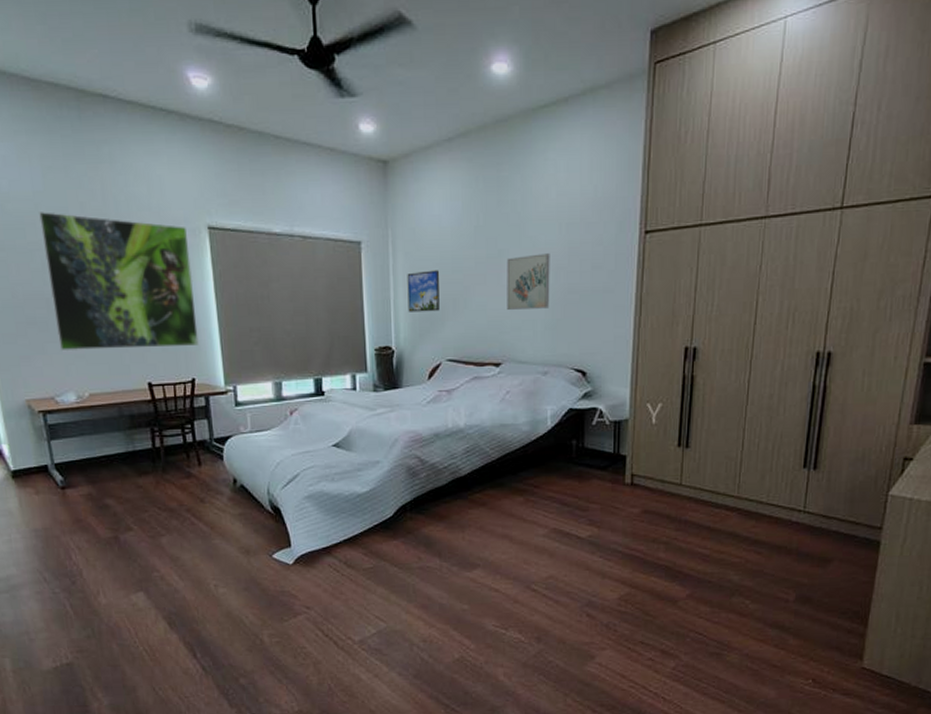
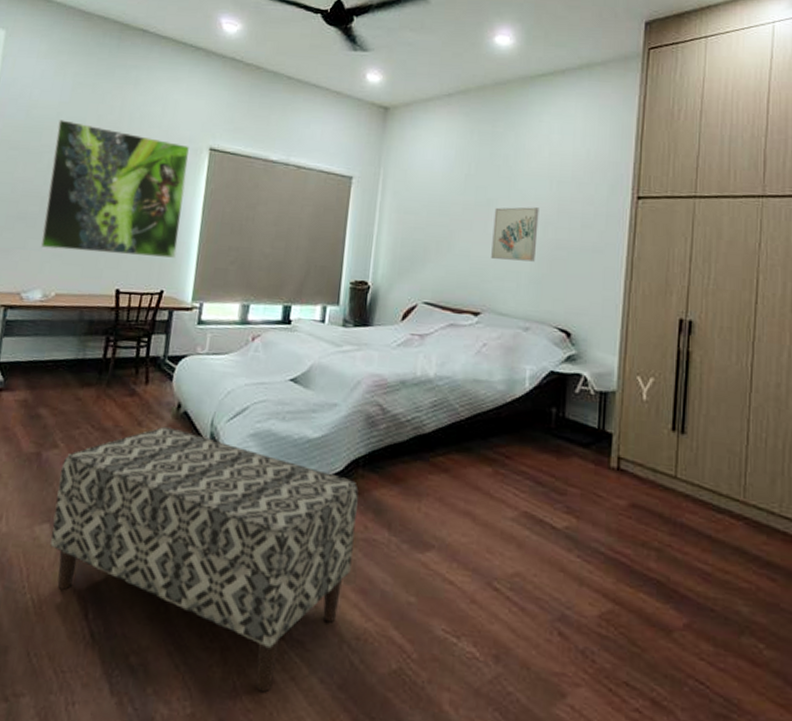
bench: none [140,500,412,688] -> present [50,426,359,693]
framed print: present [407,270,440,312] -> none [390,211,425,252]

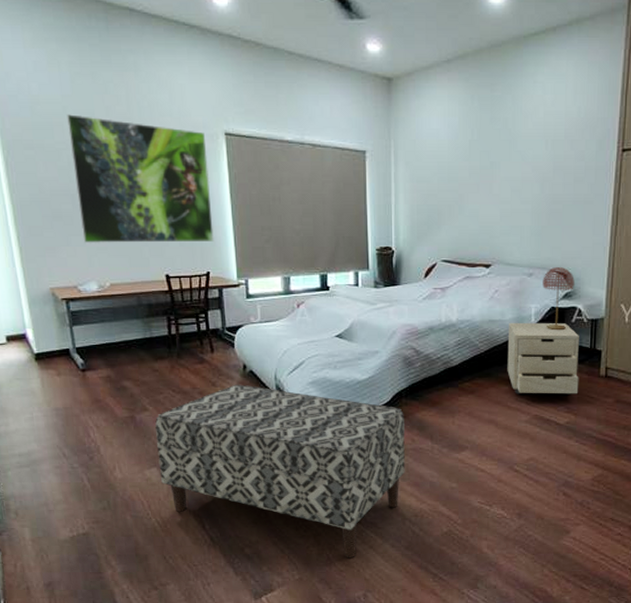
wall art: present [491,207,539,262] -> none [497,167,537,218]
nightstand: none [492,384,584,490] -> present [507,322,579,395]
table lamp: none [540,323,580,401] -> present [542,267,575,329]

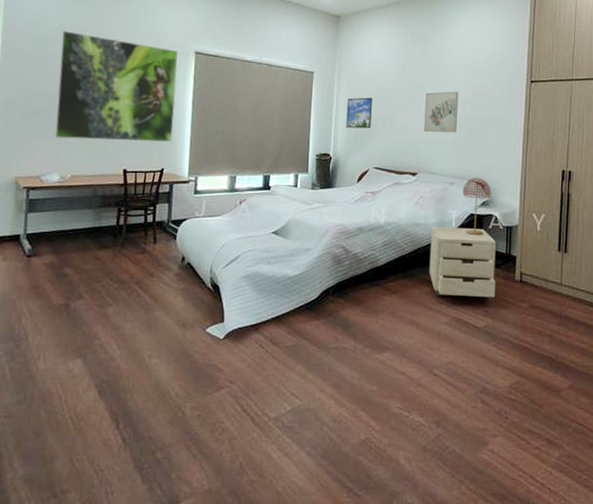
bench: present [155,384,405,558] -> none [83,275,330,467]
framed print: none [407,179,436,216] -> present [346,97,372,129]
wall art: none [497,167,537,218] -> present [424,91,459,133]

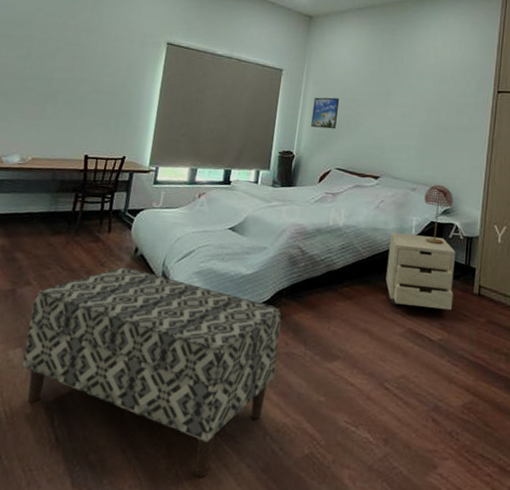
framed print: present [54,31,178,142] -> none [19,14,150,130]
bench: none [83,275,330,467] -> present [22,266,282,478]
wall art: present [424,91,459,133] -> none [389,96,426,138]

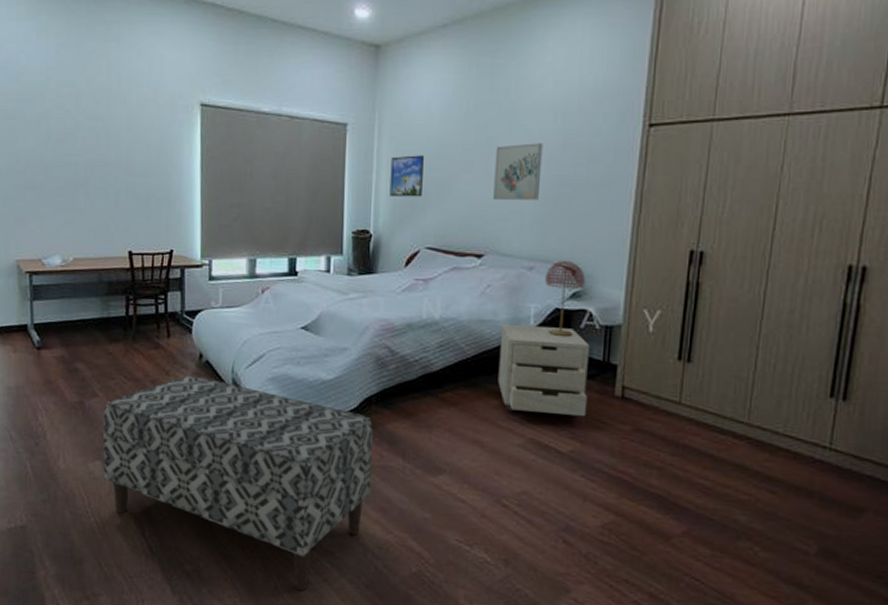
wall art: none [389,96,426,138] -> present [493,143,543,201]

